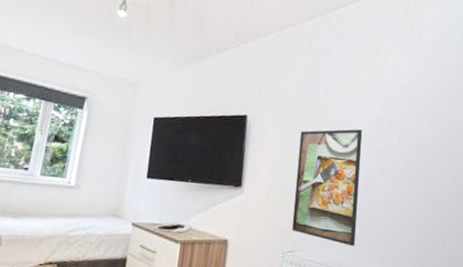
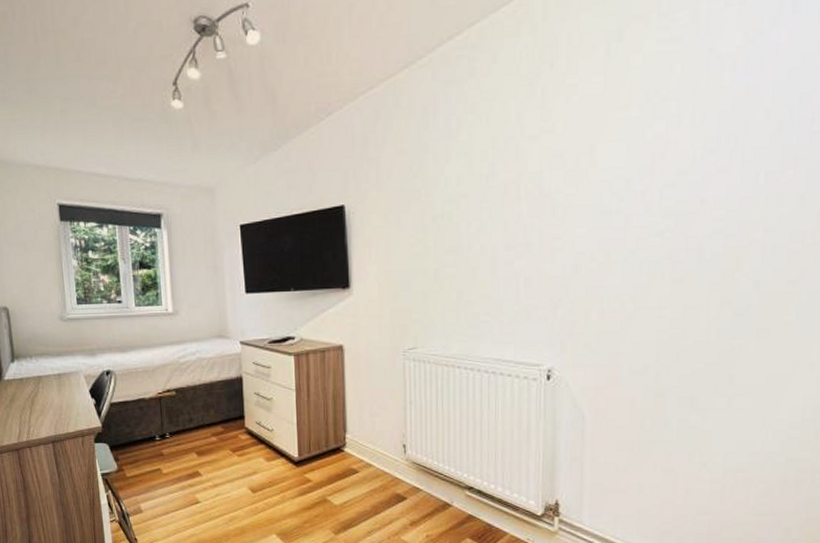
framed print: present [291,129,363,247] -> none [409,201,484,335]

